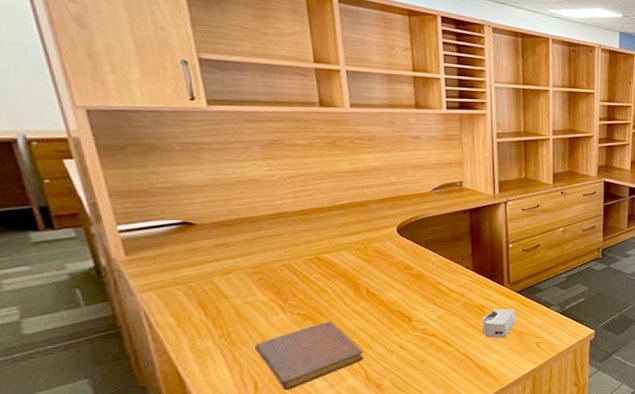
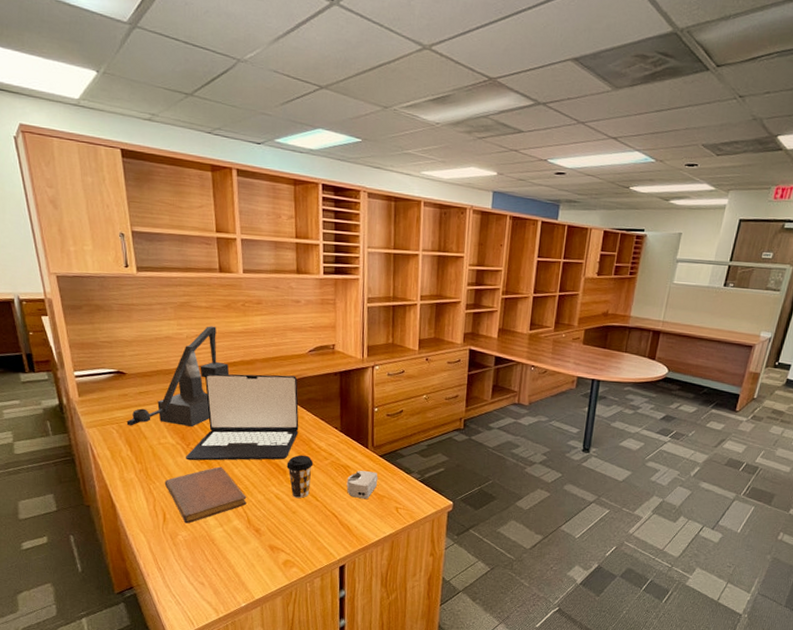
desk lamp: none [198,165,337,285] -> present [126,326,230,428]
laptop: none [283,216,425,318] -> present [186,373,299,461]
coffee cup: none [411,299,443,345] -> present [286,455,314,498]

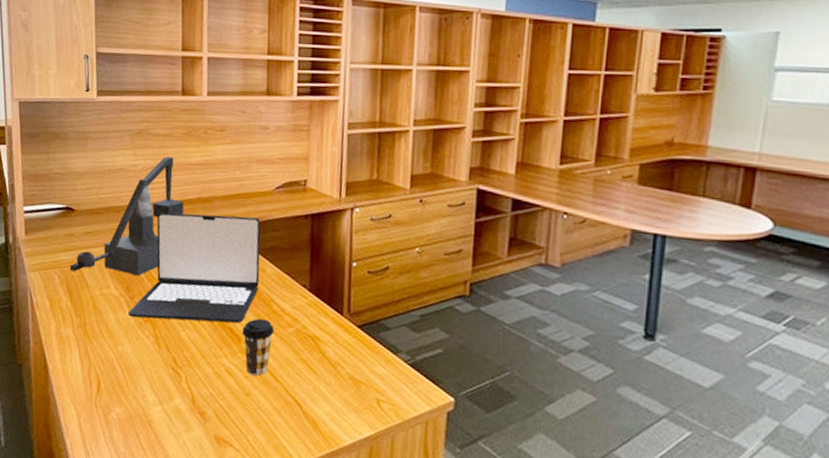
notebook: present [164,466,247,524] -> none [102,327,193,398]
computer mouse: present [346,470,378,500] -> none [314,344,355,385]

